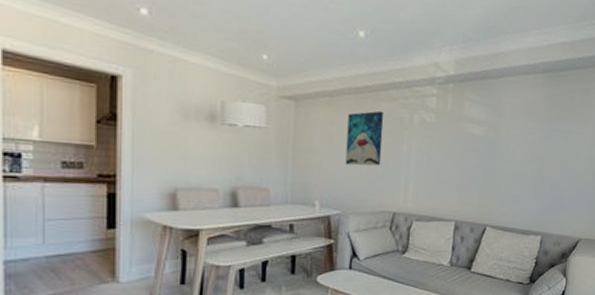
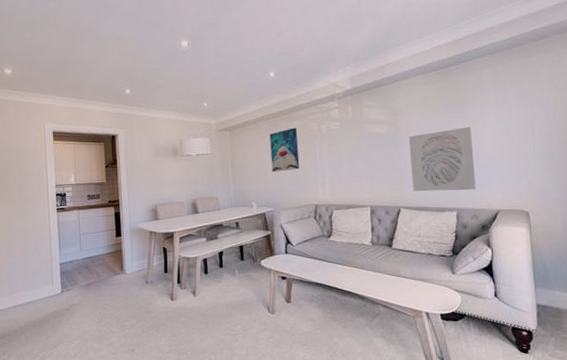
wall art: none [502,143,570,215] -> present [408,126,476,192]

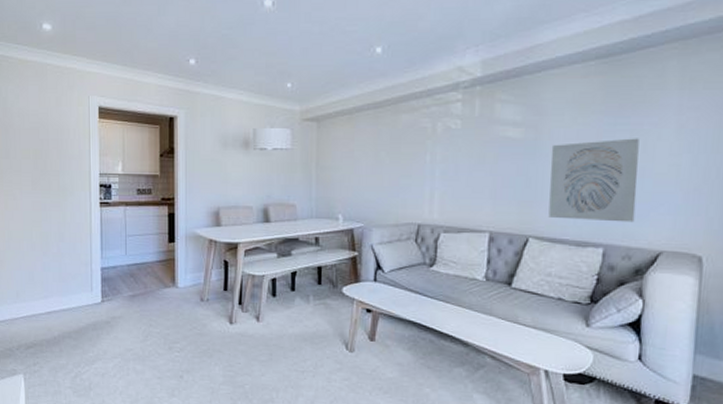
wall art: present [269,127,300,173] -> none [366,123,405,179]

